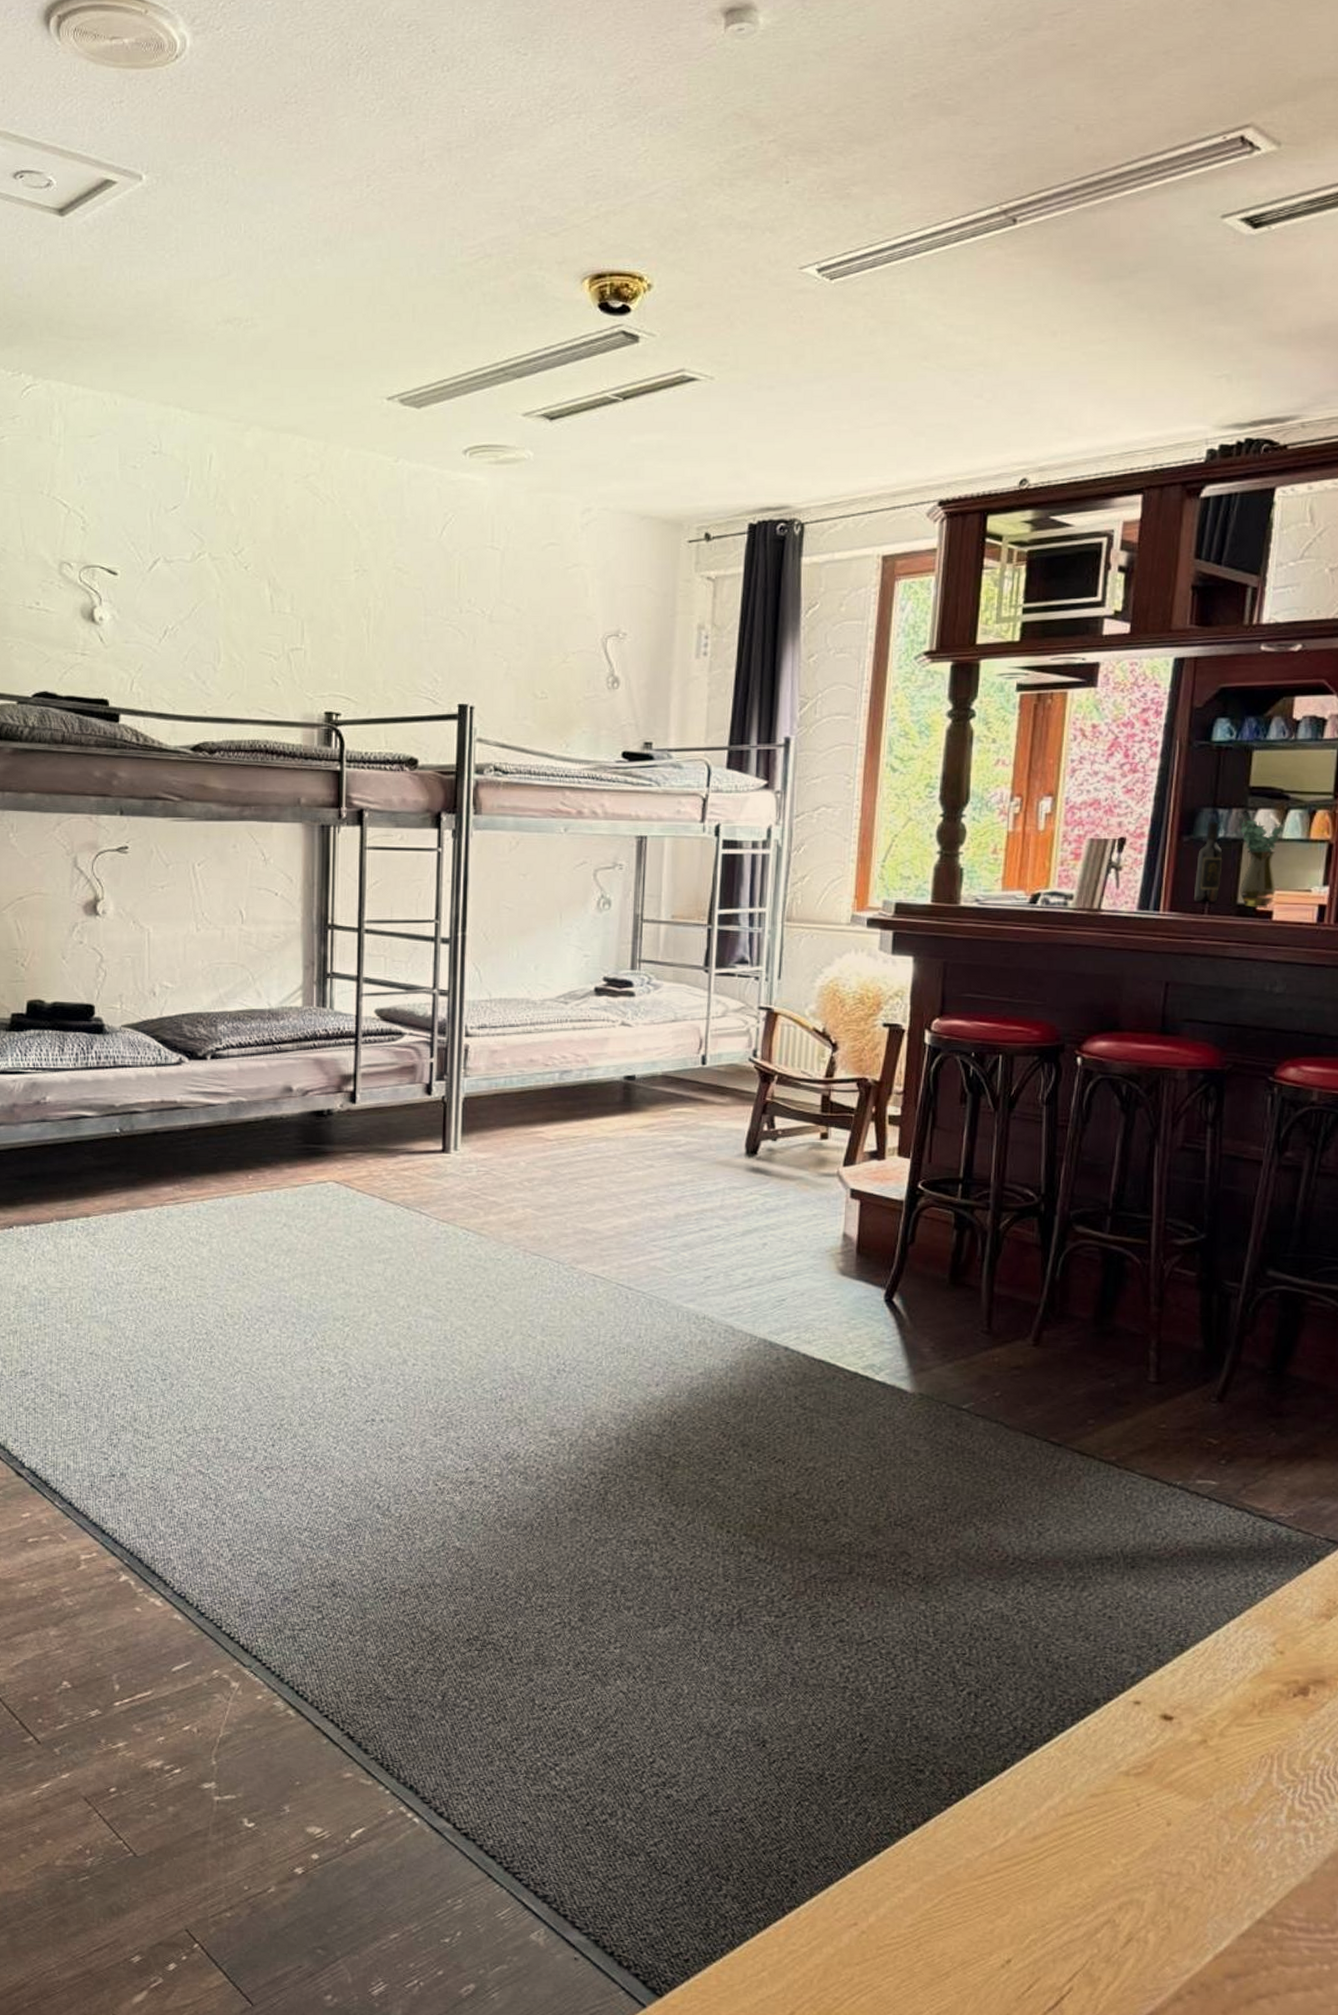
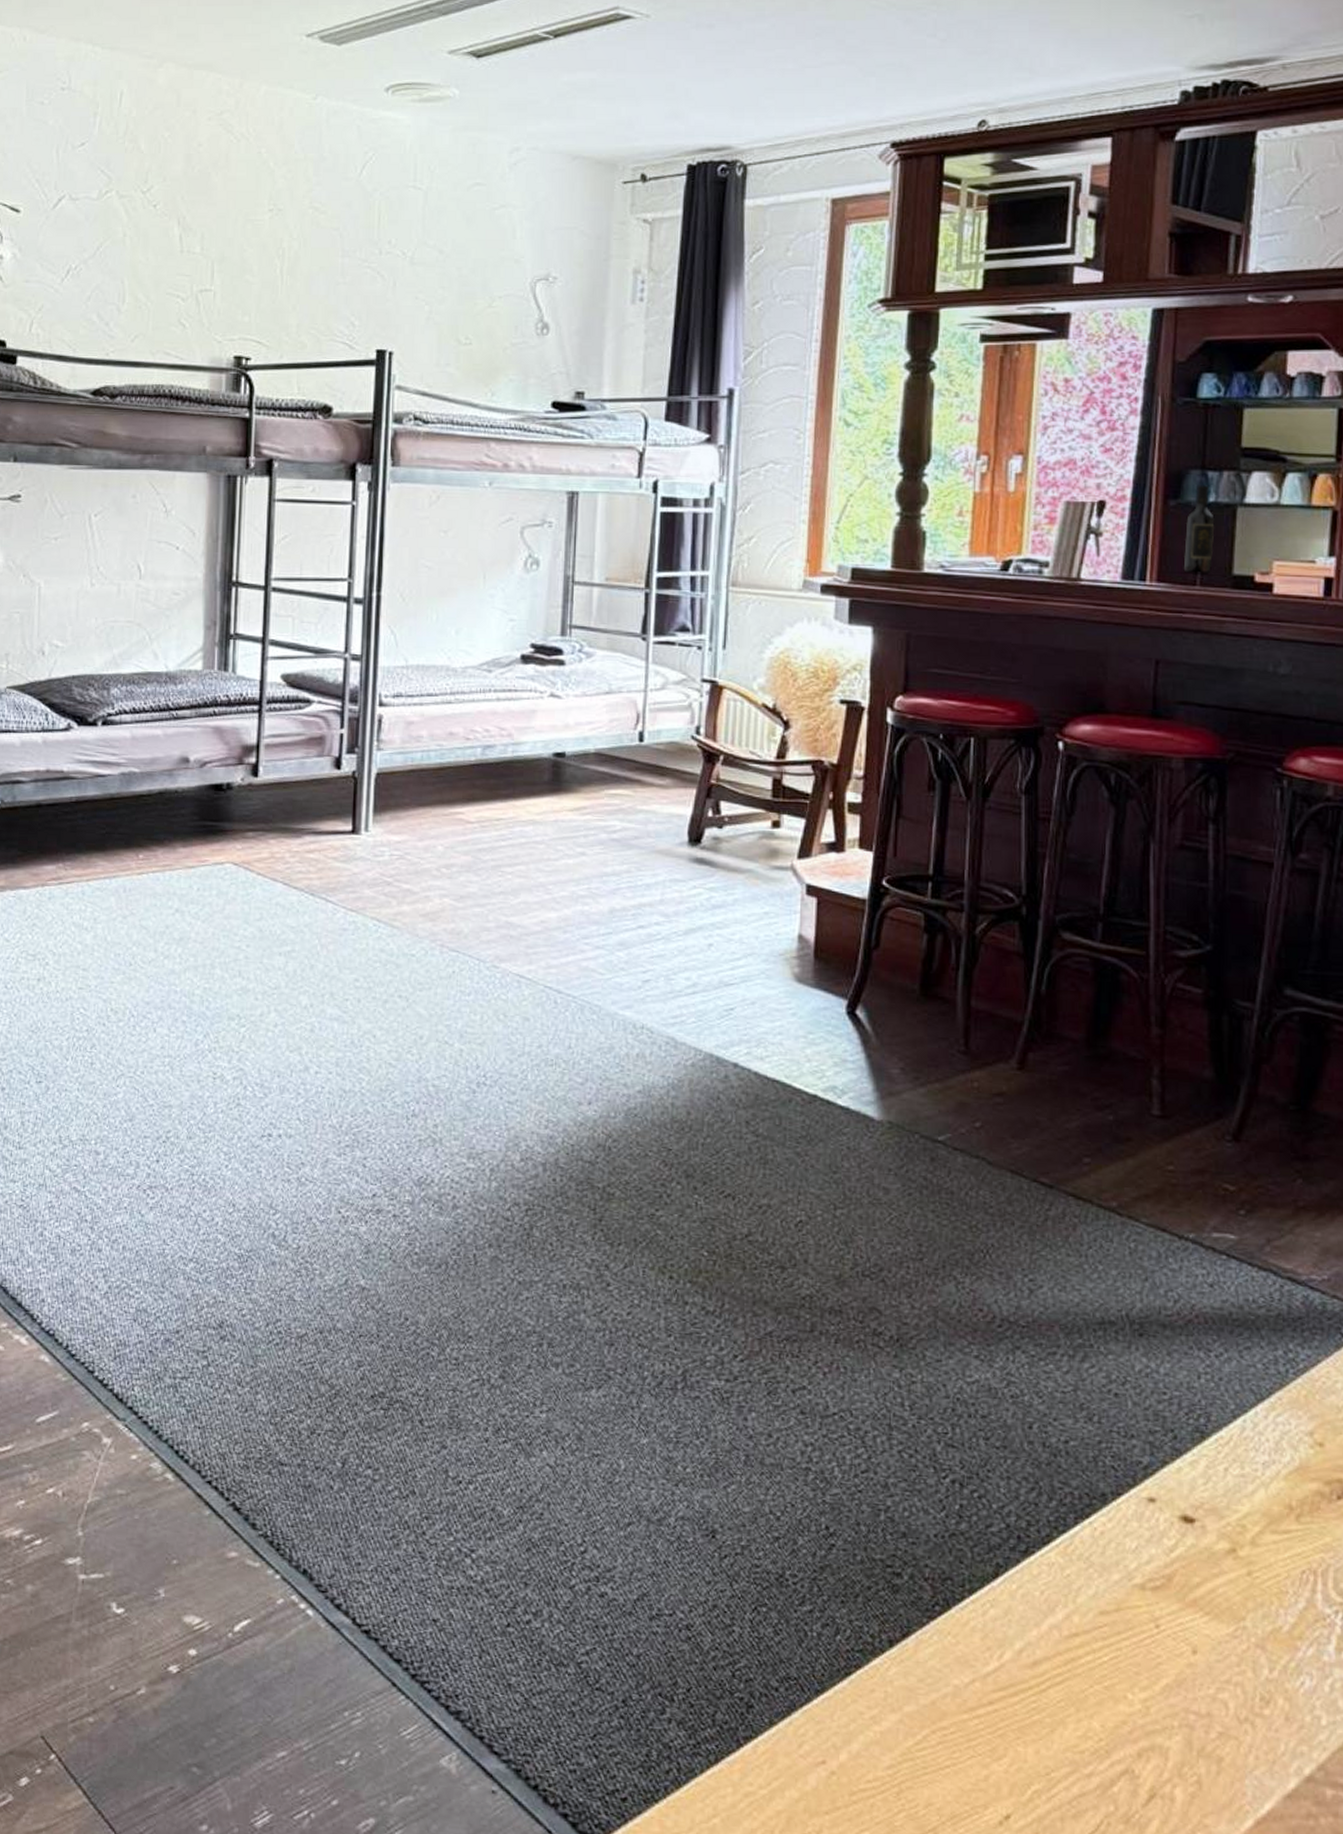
vase: present [1238,814,1284,908] -> none [1230,476,1282,580]

